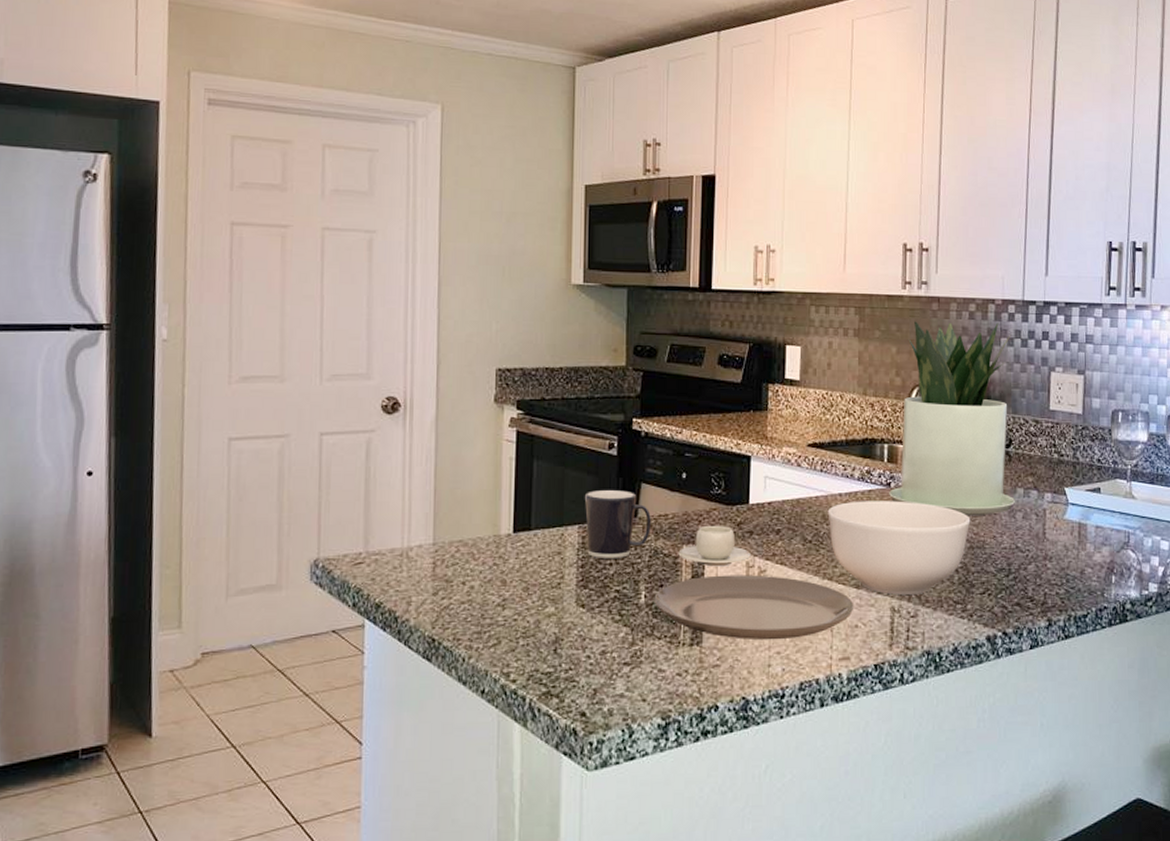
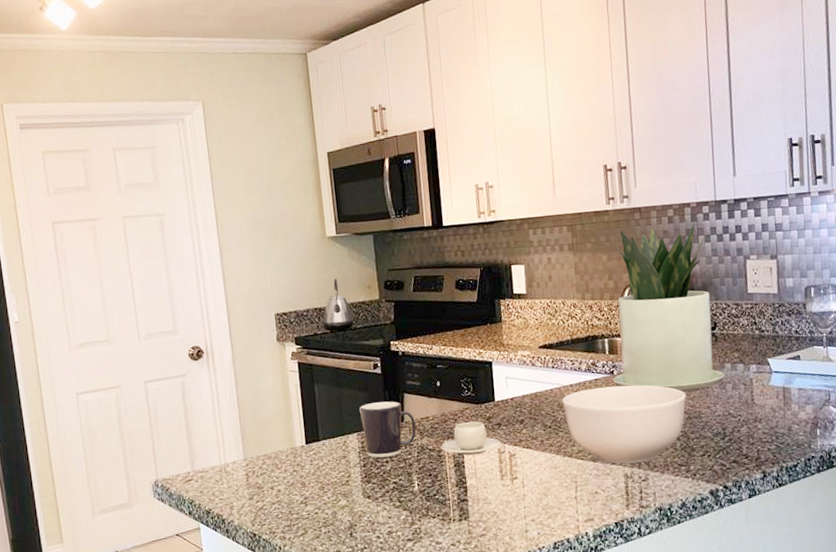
kettle: none [552,335,593,398] -> present [321,278,355,332]
plate: present [654,575,854,640] -> none [425,458,593,512]

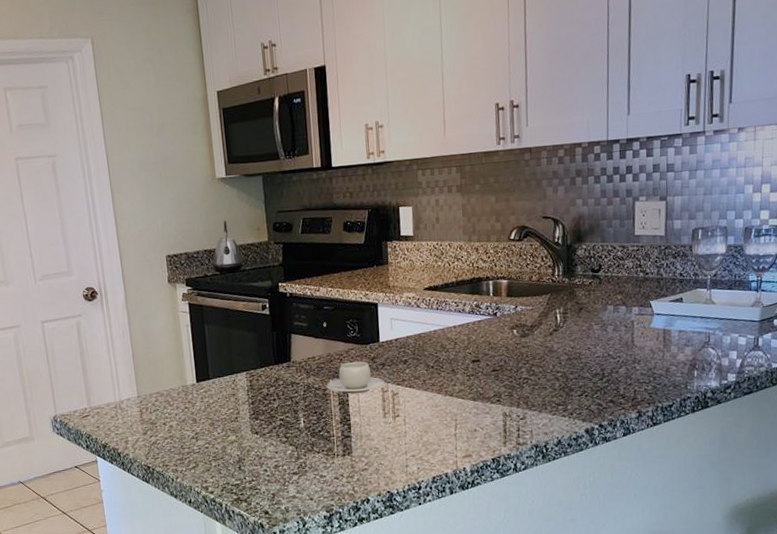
mug: present [359,401,416,458] -> none [248,341,303,396]
bowl: present [562,385,687,464] -> none [445,326,568,403]
planter: present [613,223,725,391] -> none [496,164,607,333]

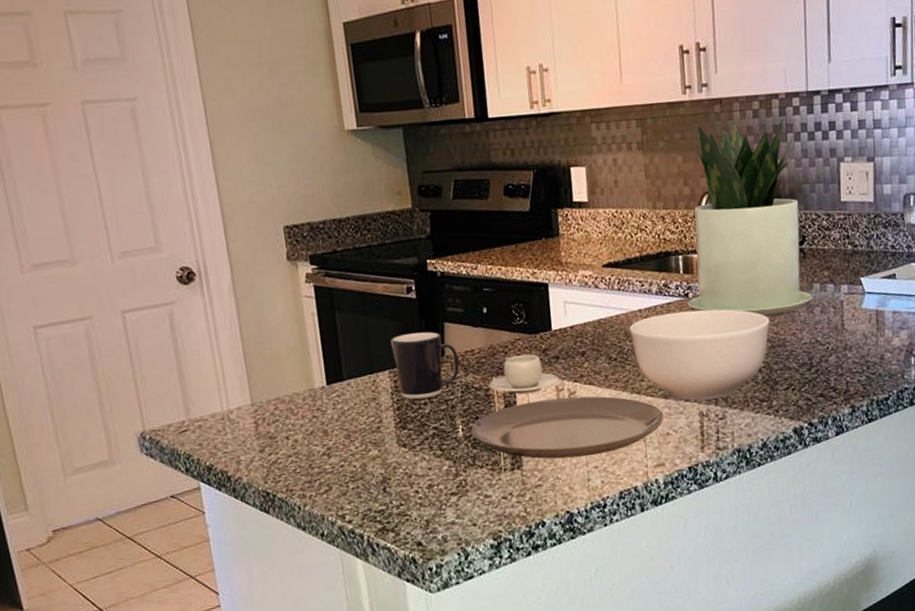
kettle: present [211,220,244,273] -> none [341,182,383,248]
mug: none [248,341,303,396] -> present [391,331,460,400]
plate: none [311,397,473,448] -> present [471,396,664,459]
bowl: none [445,326,568,403] -> present [629,309,770,401]
planter: none [496,164,607,333] -> present [688,118,813,316]

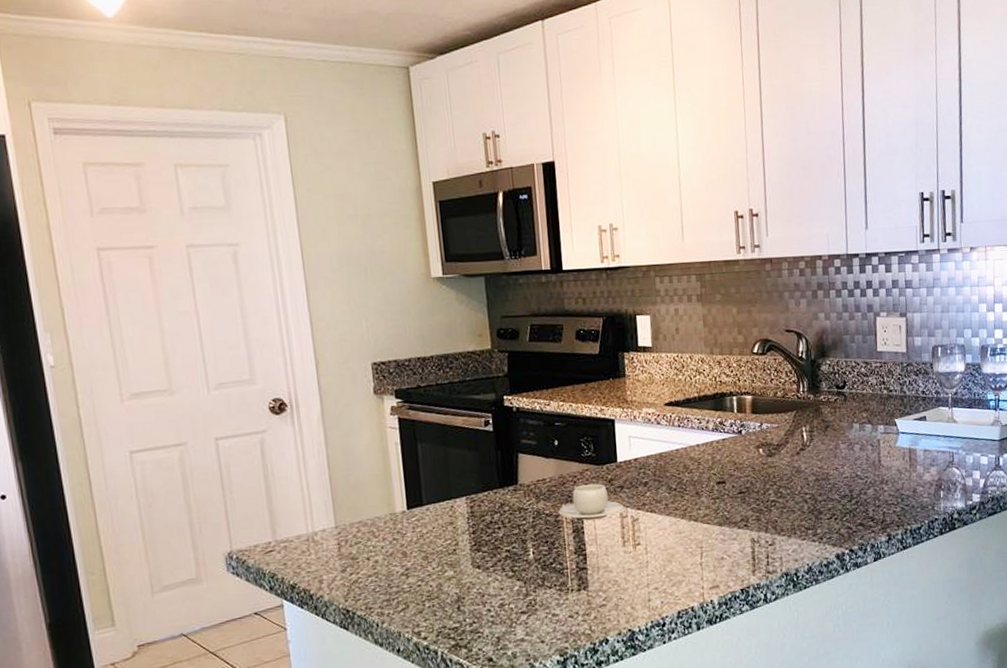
mug: present [391,331,460,400] -> none [468,461,532,524]
plate: present [471,396,664,459] -> none [541,523,719,581]
bowl: present [629,309,770,401] -> none [688,445,815,528]
planter: present [688,118,813,316] -> none [741,277,853,452]

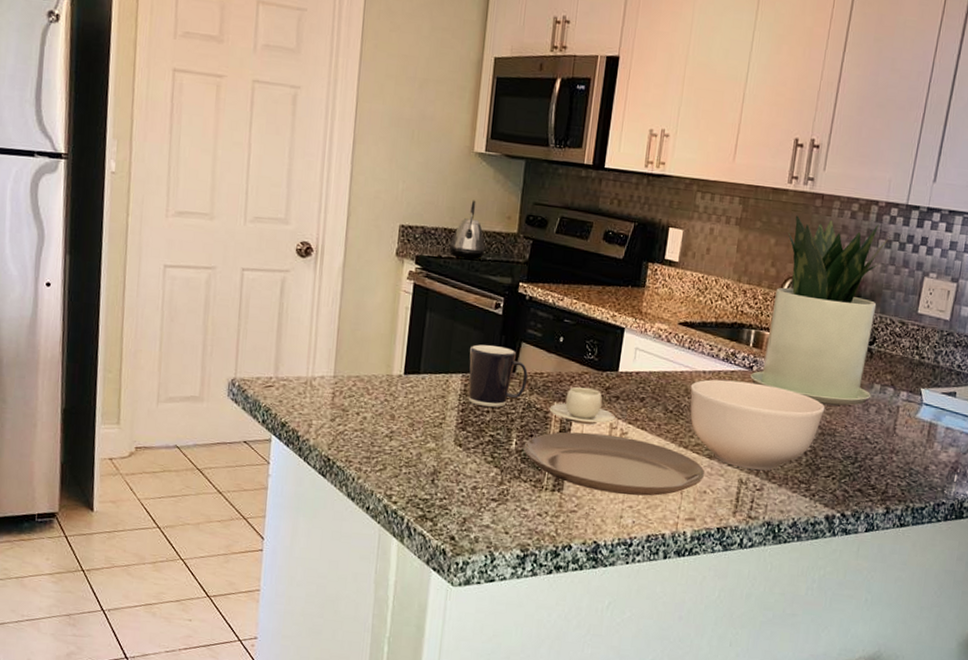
kettle: none [425,324,464,384] -> present [449,200,486,260]
mug: none [468,461,532,524] -> present [468,344,528,408]
plate: none [541,523,719,581] -> present [523,432,705,496]
bowl: none [688,445,815,528] -> present [690,379,825,471]
planter: none [741,277,853,452] -> present [750,215,890,406]

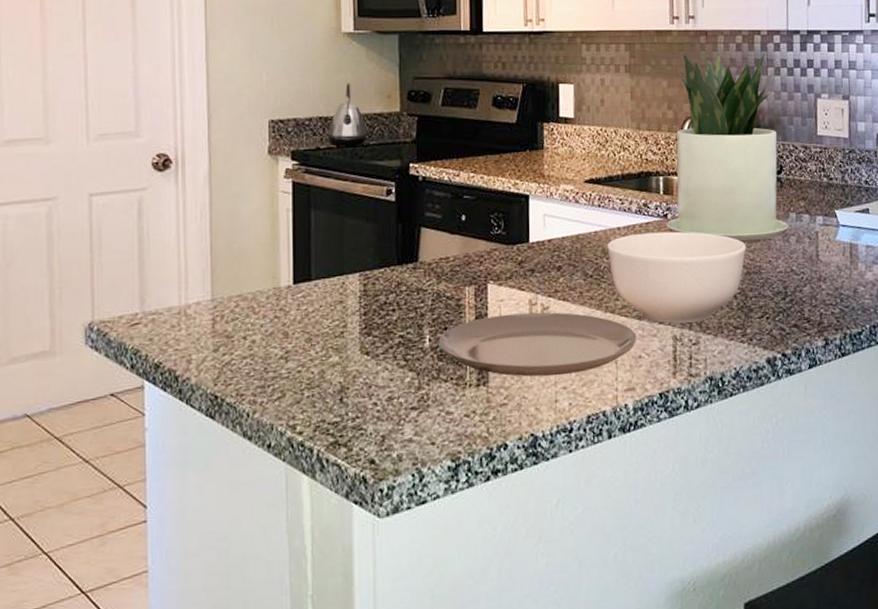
mug: present [468,344,528,408] -> none [365,235,432,306]
teacup: present [549,387,616,425] -> none [461,265,535,307]

